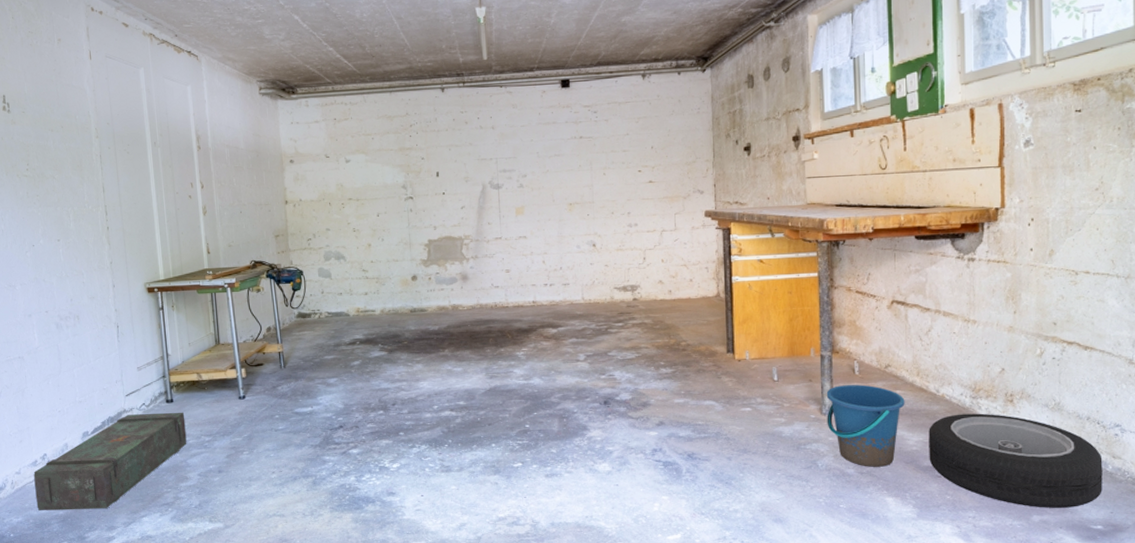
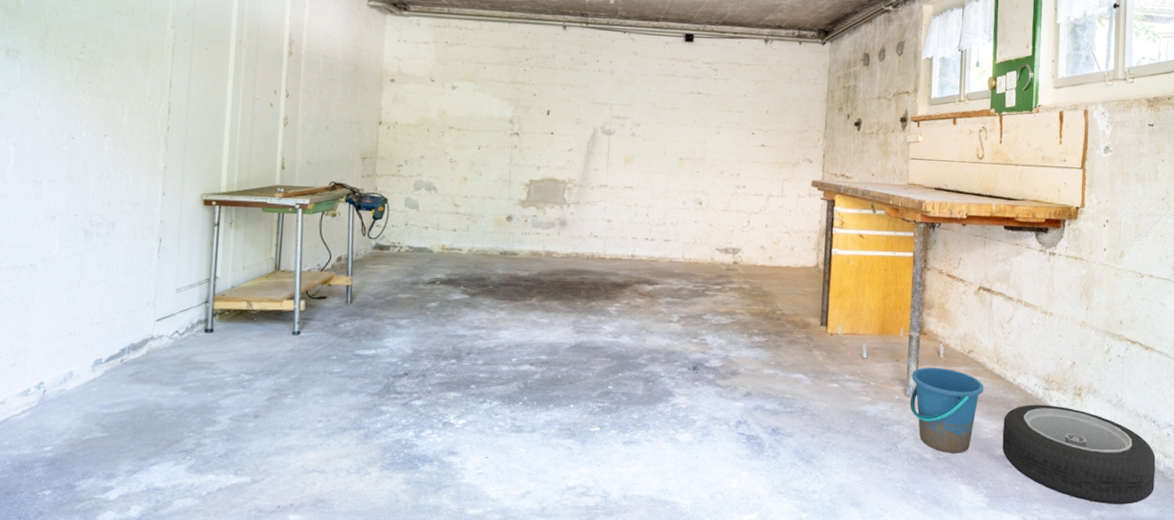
storage crate: present [33,412,187,511] -> none [19,343,225,452]

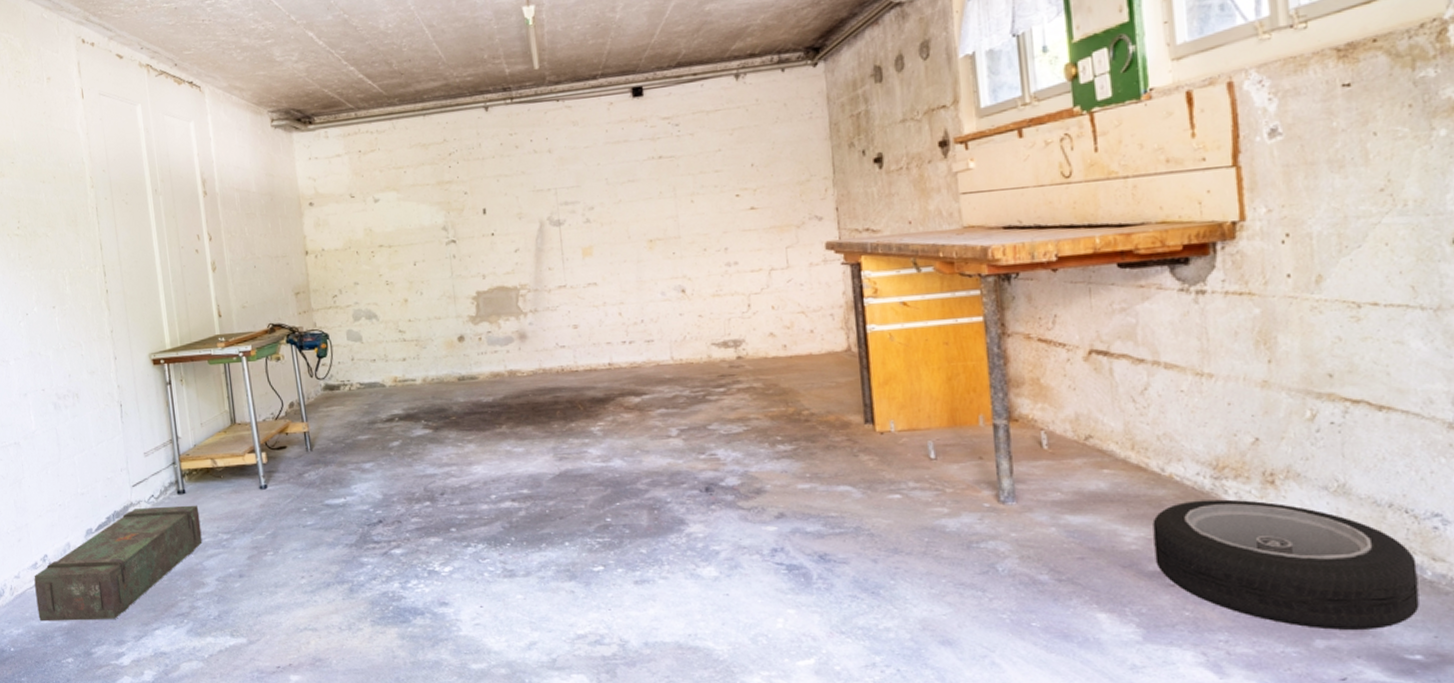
storage crate: none [19,343,225,452] -> present [34,505,203,622]
bucket: present [910,367,984,453] -> none [1003,462,1117,572]

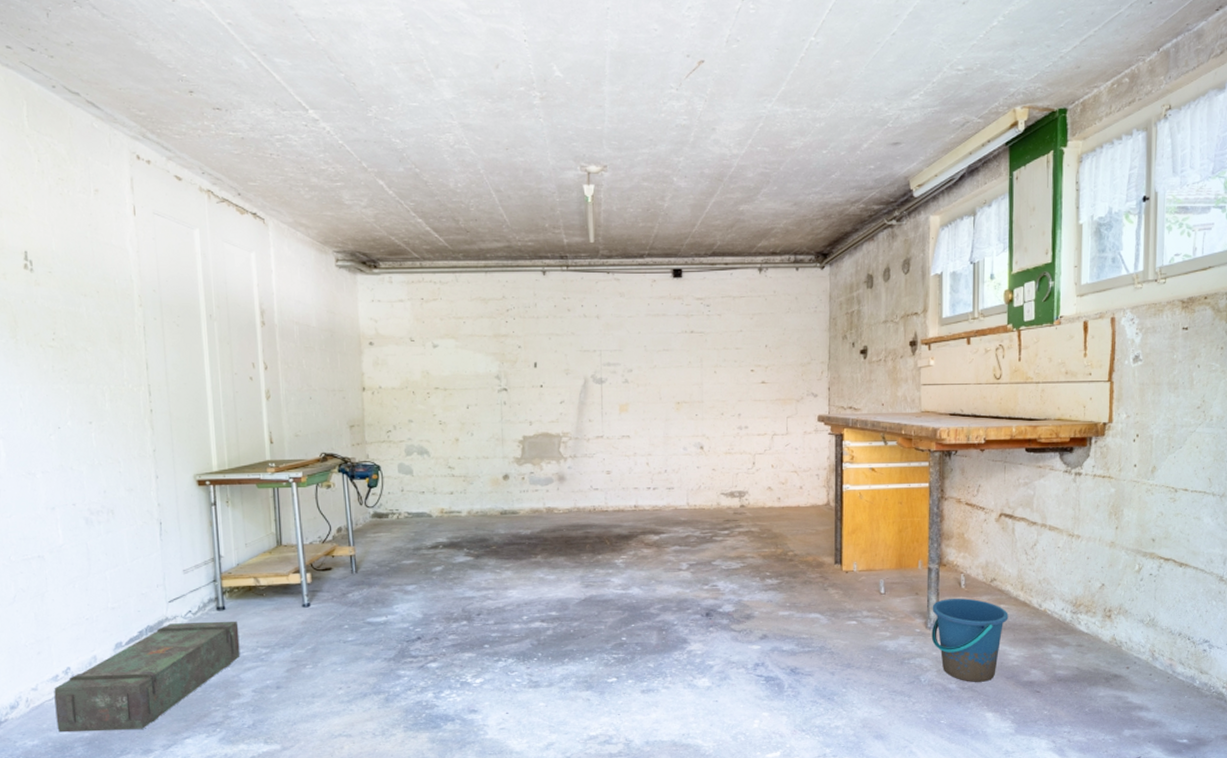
bucket: none [1003,462,1117,572] -> present [931,598,1008,682]
car tire: present [1152,499,1420,630] -> none [1029,628,1191,723]

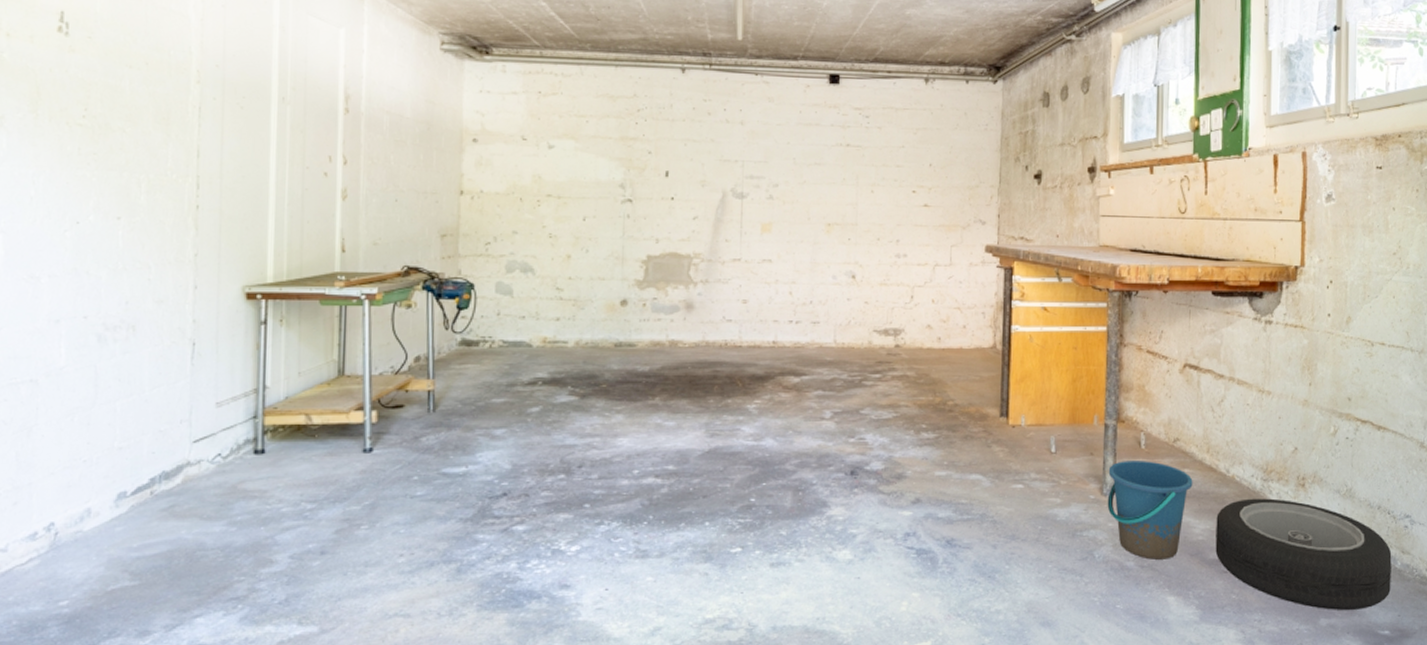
storage crate: present [54,621,241,733] -> none [27,467,280,608]
car tire: none [1029,628,1191,723] -> present [1215,498,1392,610]

